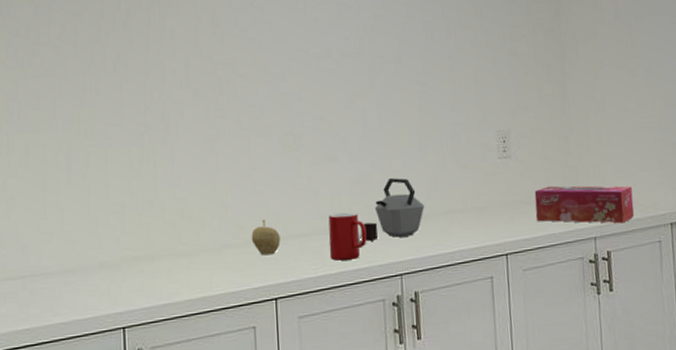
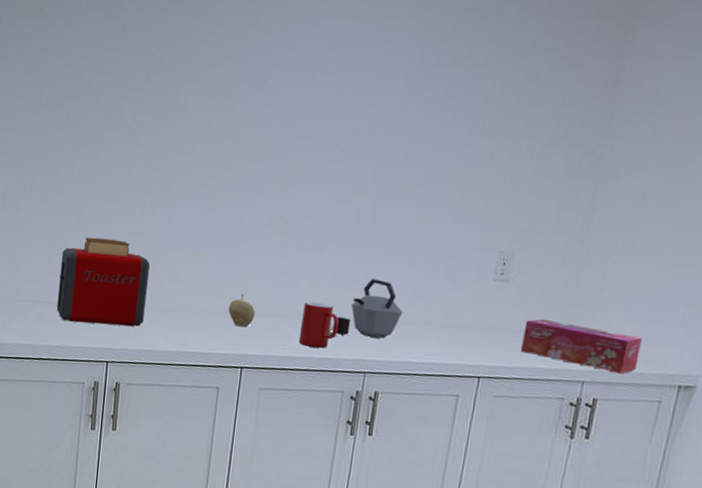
toaster: none [53,187,160,292] -> present [56,237,151,327]

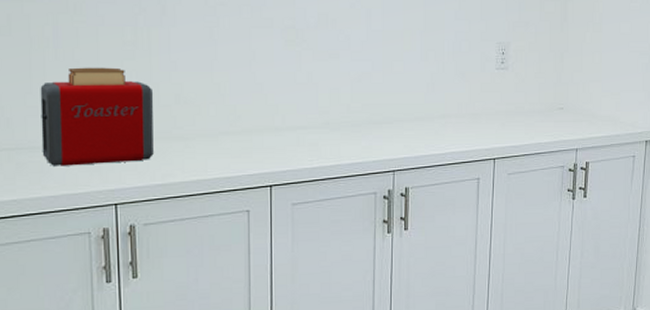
fruit: present [228,293,255,328] -> none [248,110,278,145]
cup: present [298,301,339,348] -> none [326,109,363,154]
kettle: present [332,279,403,339] -> none [358,80,422,138]
tissue box: present [520,318,642,374] -> none [525,99,615,138]

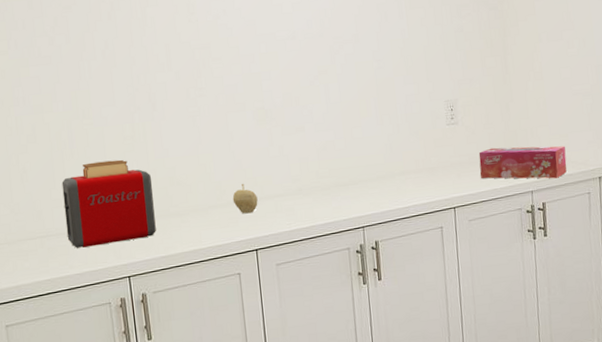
fruit: none [248,110,278,145] -> present [232,183,258,214]
tissue box: none [525,99,615,138] -> present [478,146,567,179]

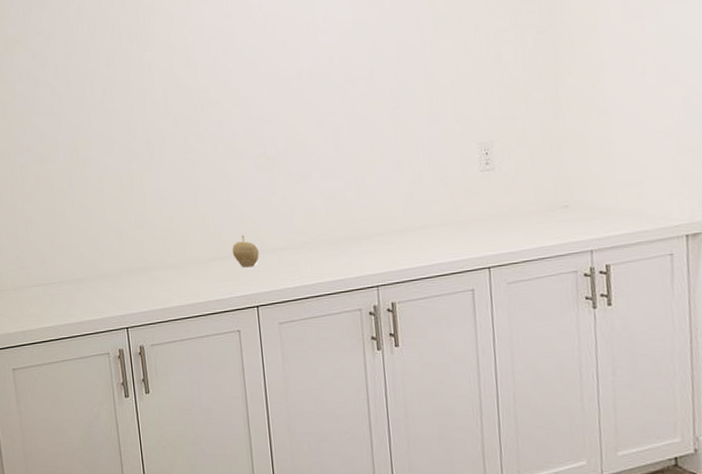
toaster: present [61,159,156,248] -> none [63,208,154,297]
tissue box: present [478,146,567,179] -> none [520,196,640,236]

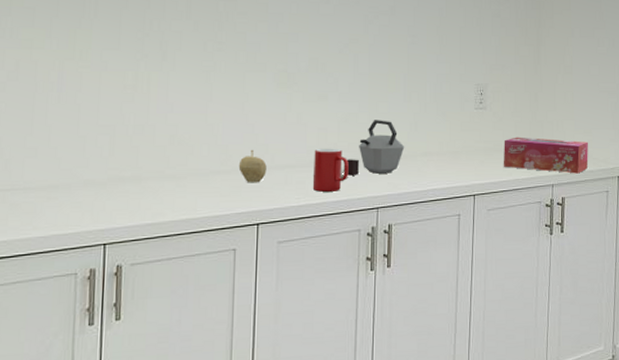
cup: none [303,227,342,273] -> present [312,148,349,192]
kettle: none [336,194,401,255] -> present [343,120,405,176]
tissue box: none [520,196,640,236] -> present [503,137,588,174]

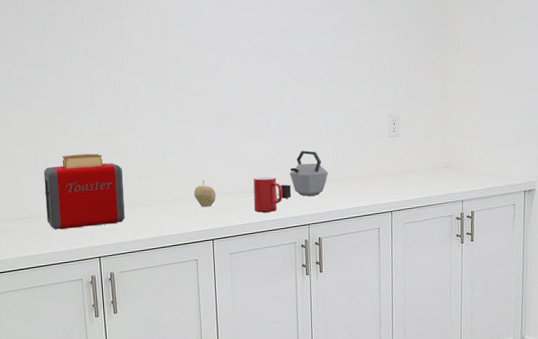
toaster: none [36,110,150,207] -> present [43,153,125,230]
tissue box: present [503,137,588,174] -> none [416,159,496,190]

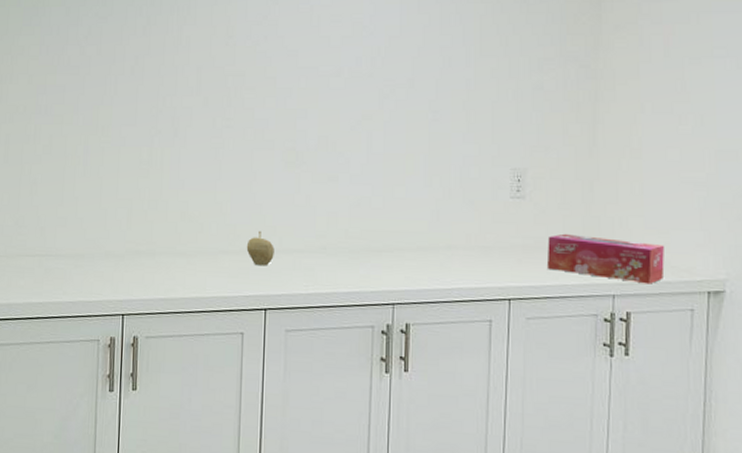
toaster: present [43,153,125,230] -> none [66,183,163,275]
cup: present [253,176,283,213] -> none [322,233,361,282]
kettle: present [278,150,329,199] -> none [355,205,425,266]
tissue box: none [416,159,496,190] -> present [546,233,665,284]

